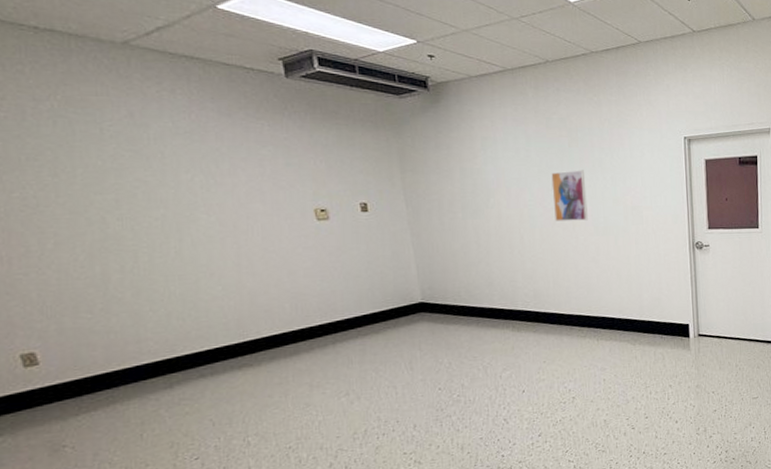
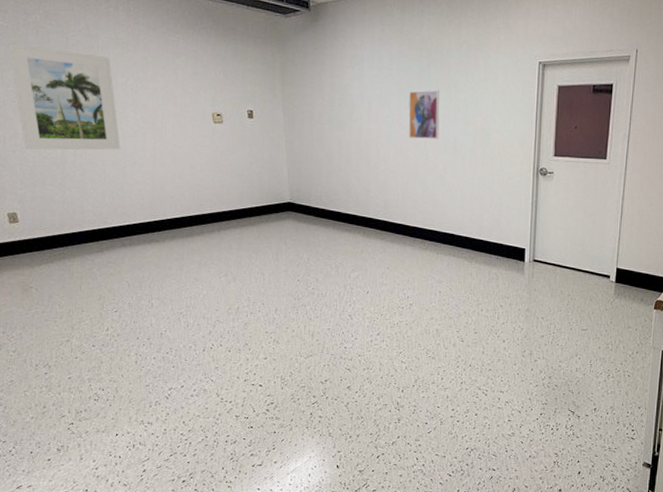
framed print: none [10,138,190,271] -> present [9,43,121,150]

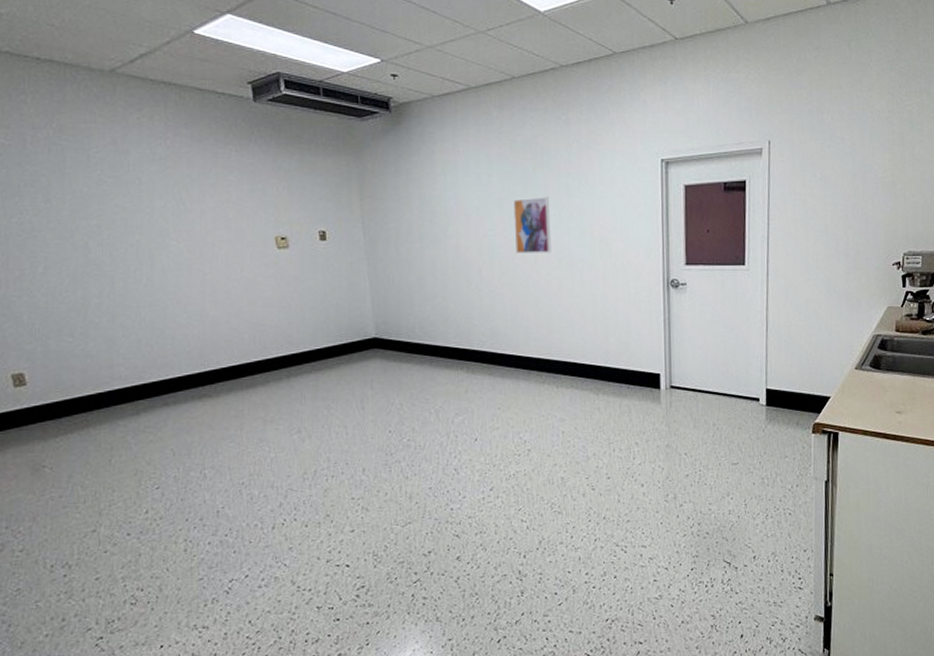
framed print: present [9,43,121,150] -> none [12,165,160,294]

